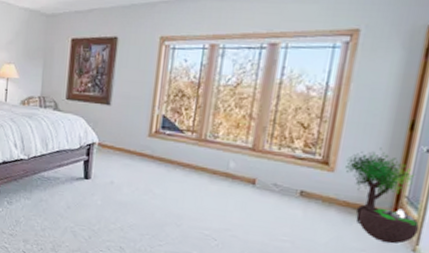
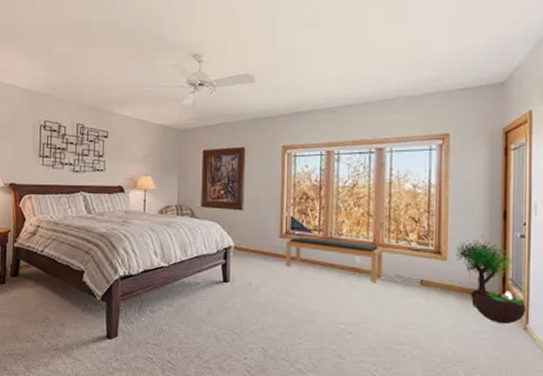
bench: none [151,137,263,190] -> present [285,237,384,282]

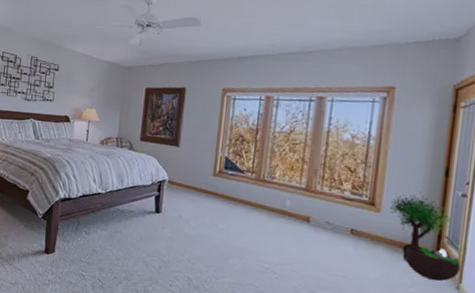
bench: present [285,237,384,282] -> none [216,176,315,227]

